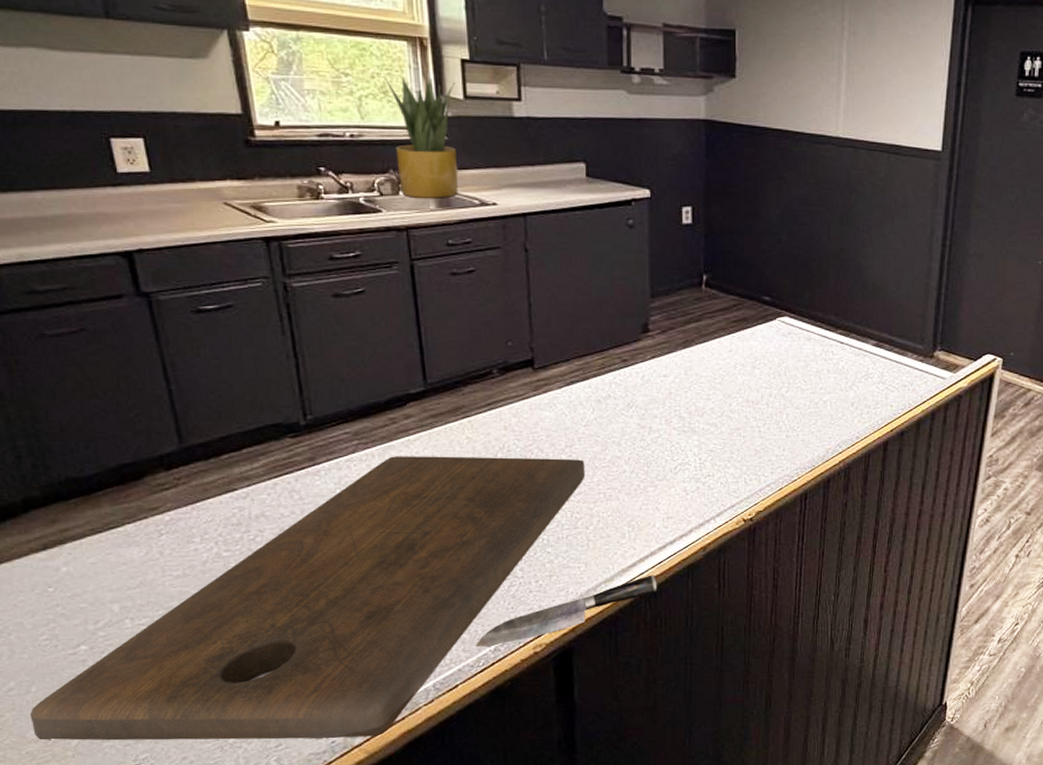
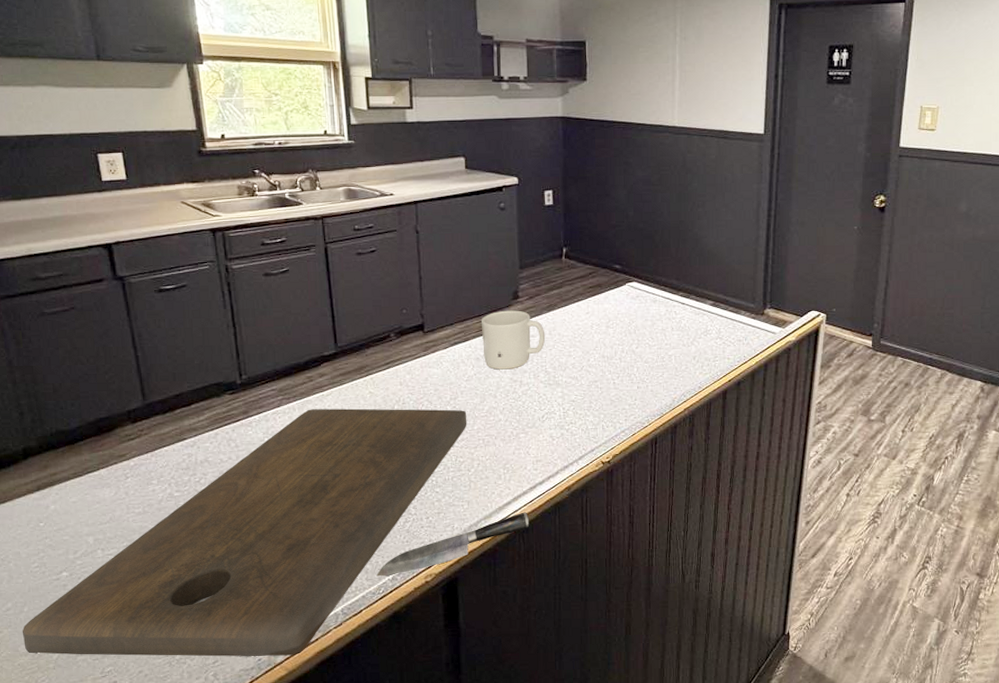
planter: present [385,77,459,198] -> none [306,93,363,192]
mug: none [603,345,680,414] -> present [481,310,546,370]

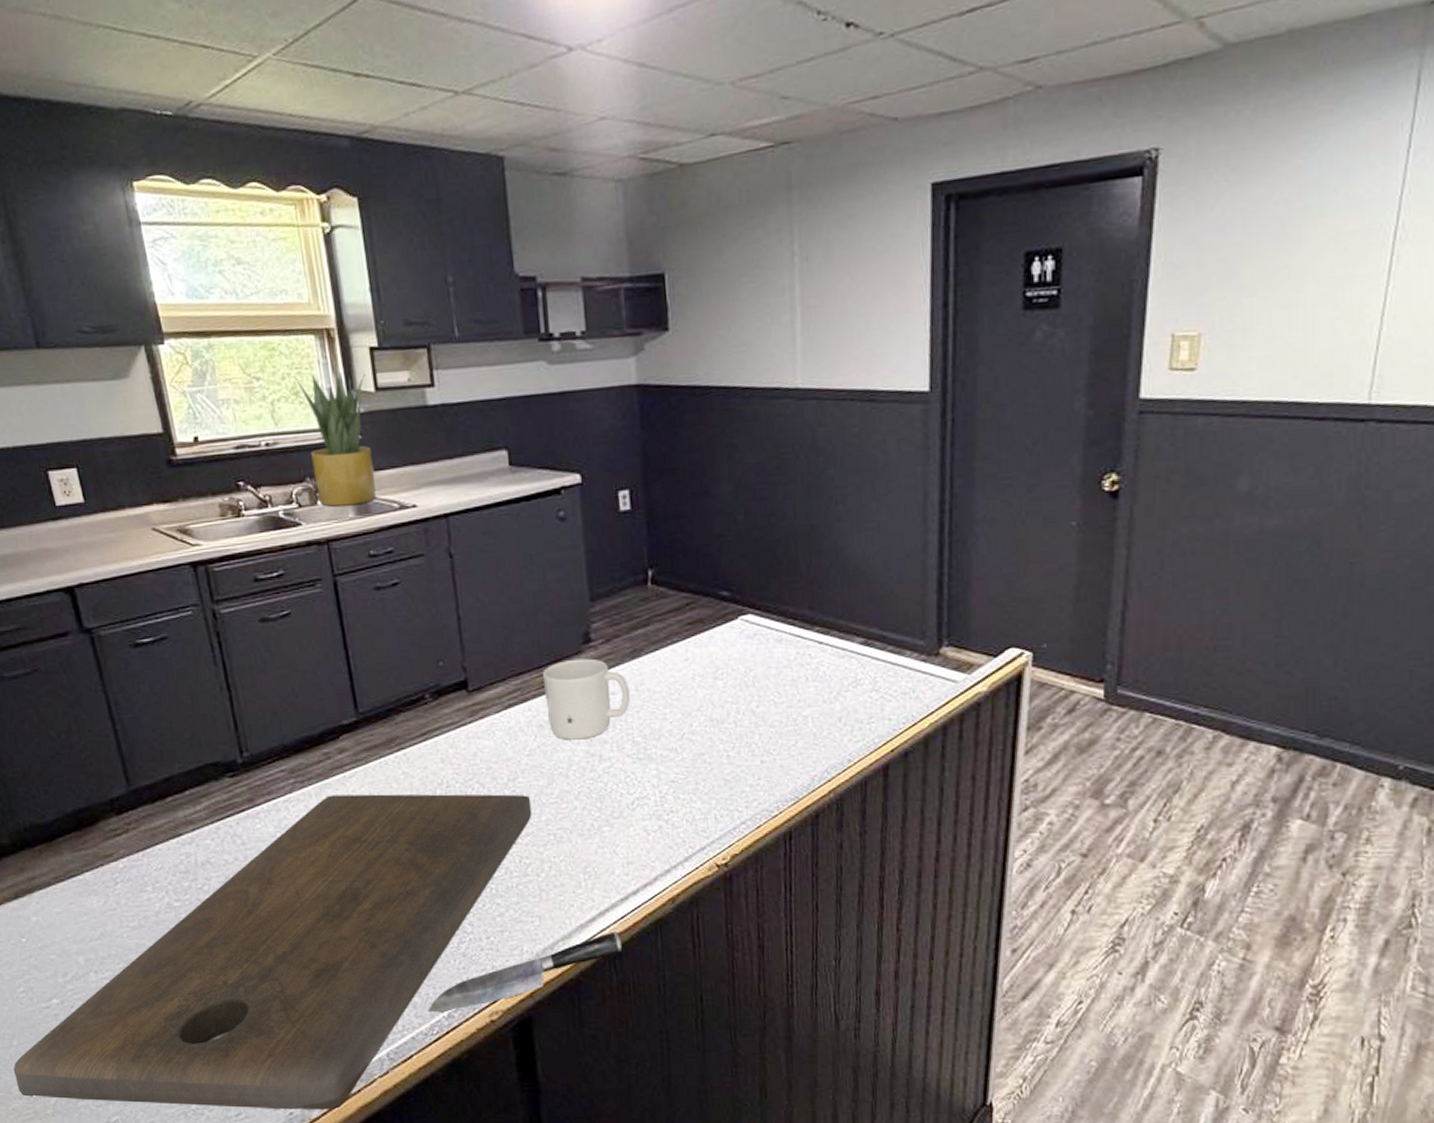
planter: none [306,93,363,192] -> present [295,372,376,507]

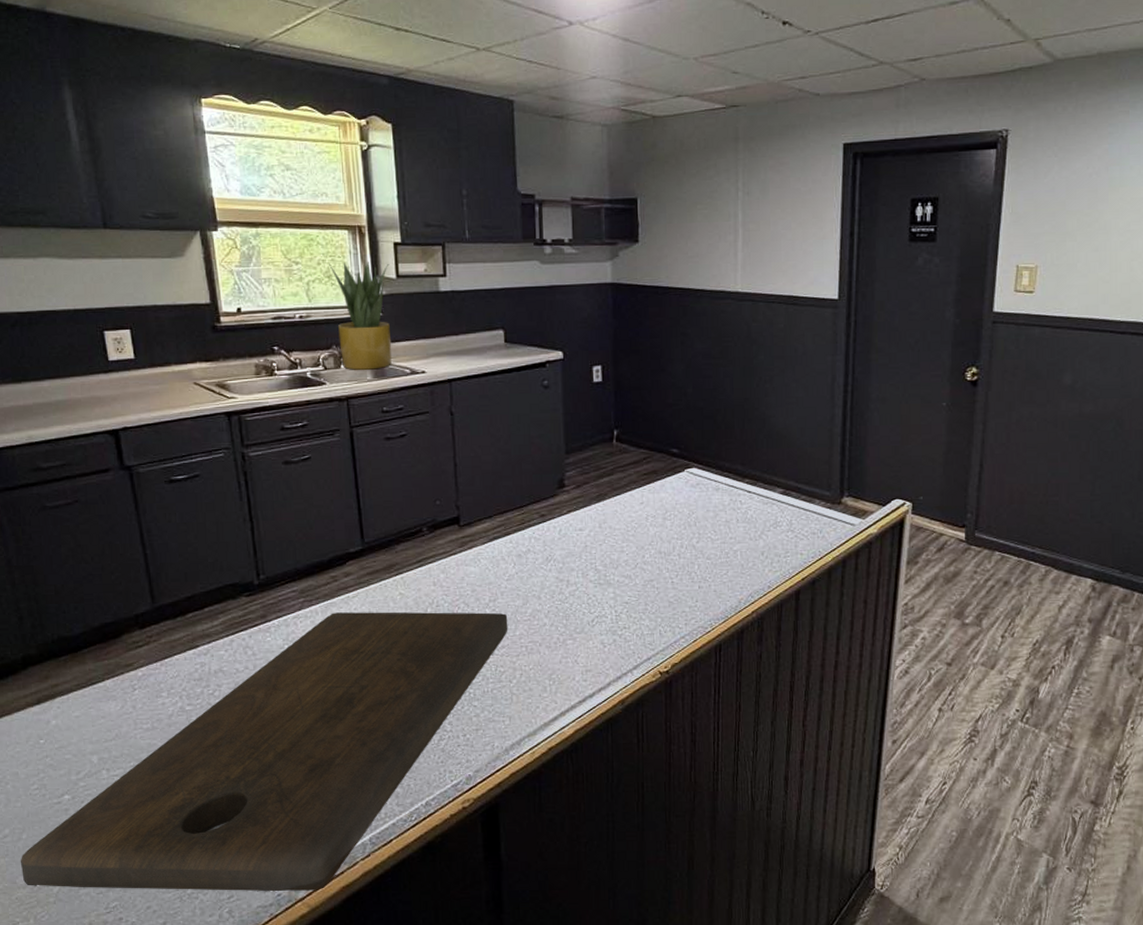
kitchen knife: present [428,931,623,1013] -> none [408,729,579,802]
mug: present [542,658,631,740] -> none [522,500,595,568]

